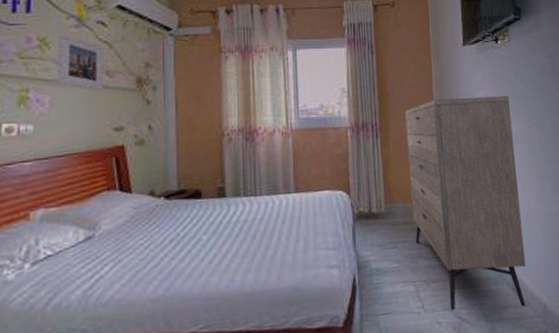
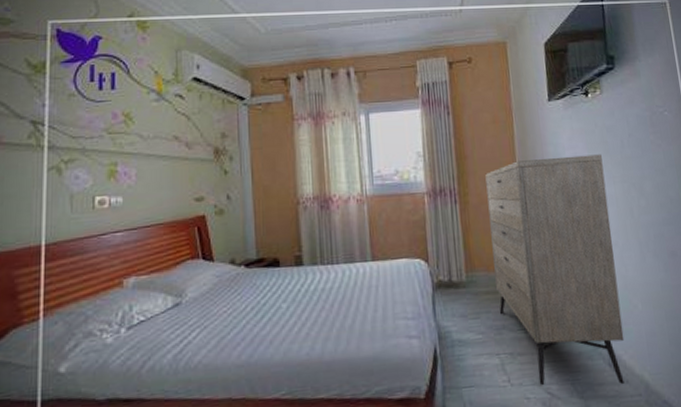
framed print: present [57,33,104,90] -> none [140,107,183,162]

